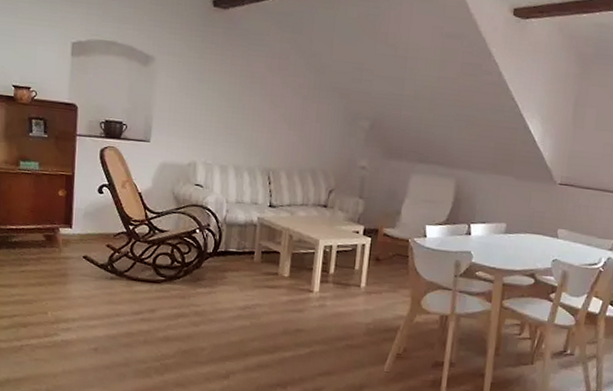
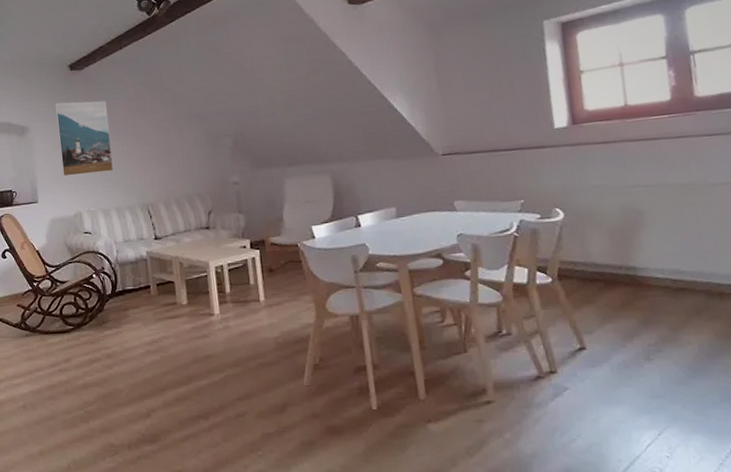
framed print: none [182,38,247,127] -> present [54,100,113,177]

